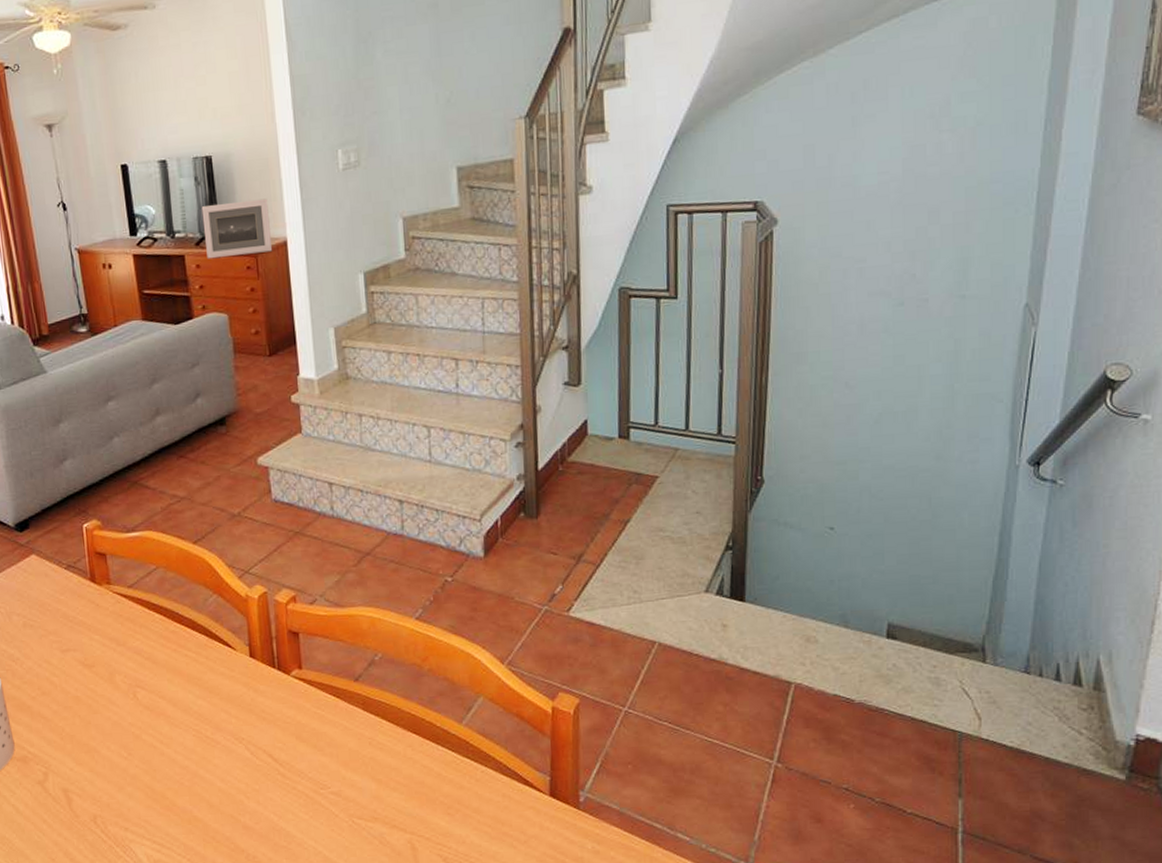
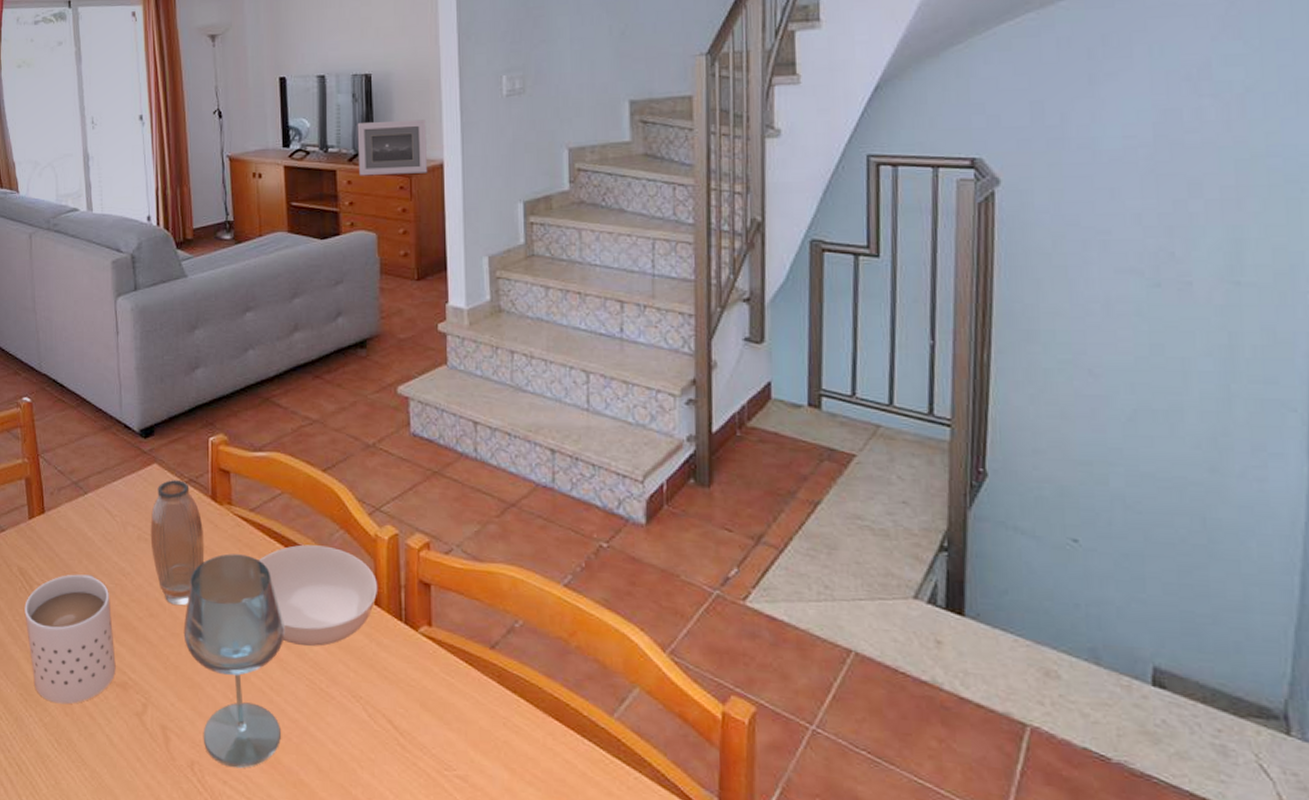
vase: none [34,566,89,682] -> present [150,479,205,606]
wine glass: none [75,628,174,816] -> present [183,553,285,769]
bowl: none [140,610,252,702] -> present [259,544,378,647]

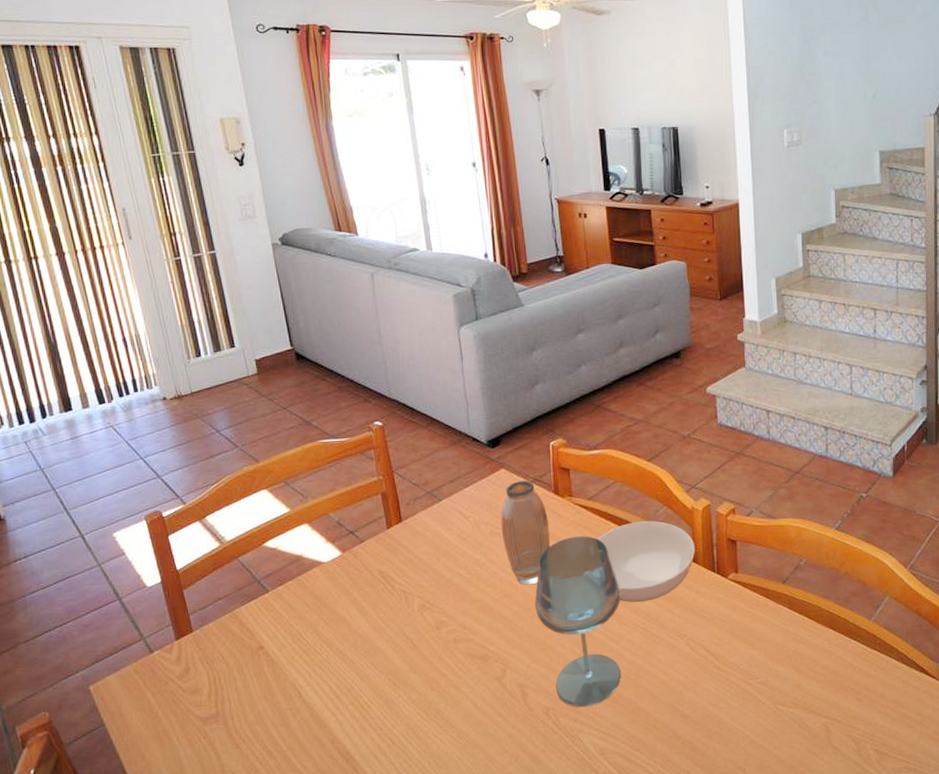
mug: present [24,574,116,705] -> none [388,570,476,682]
picture frame: present [357,119,427,176] -> none [667,166,726,215]

